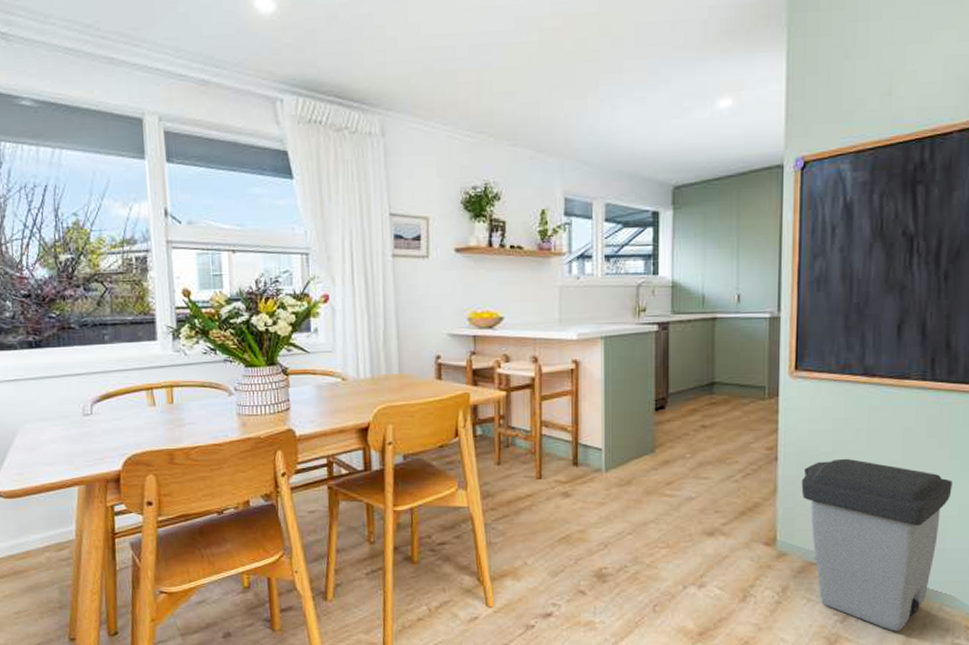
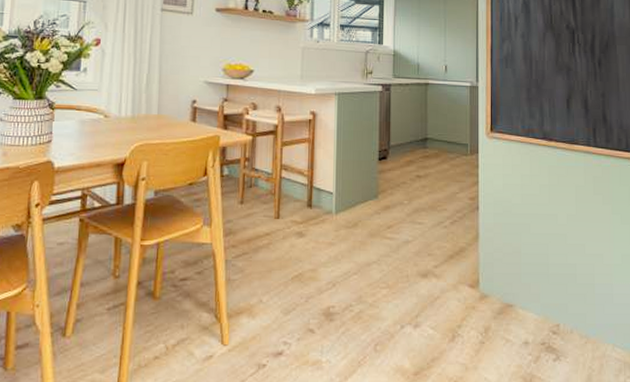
trash can: present [801,458,953,632] -> none [498,210,615,372]

